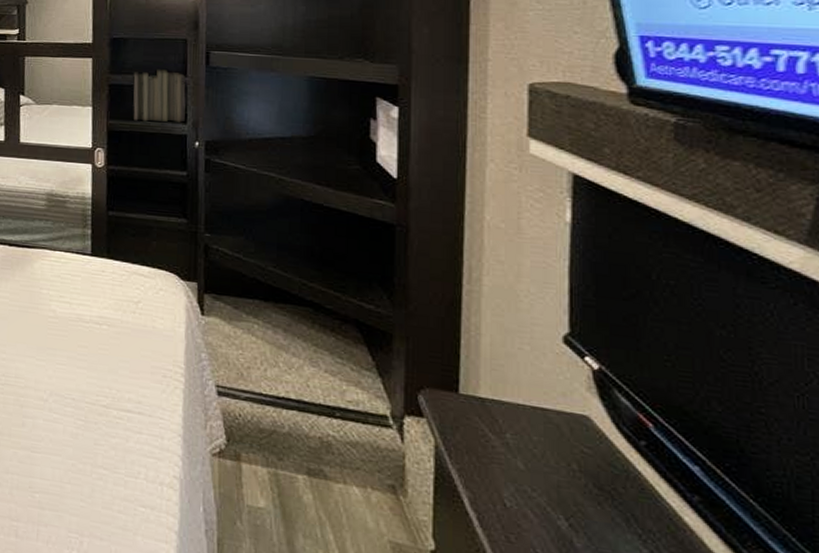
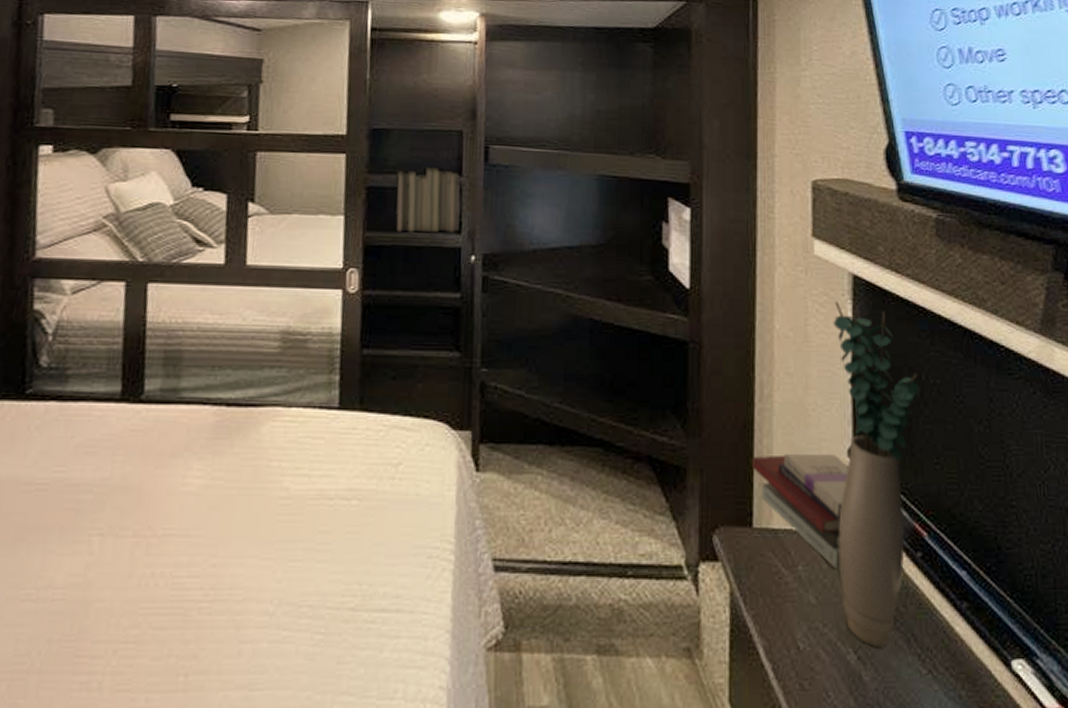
books: none [458,331,563,444] -> present [752,454,848,570]
vase: none [549,198,651,520] -> present [833,302,922,647]

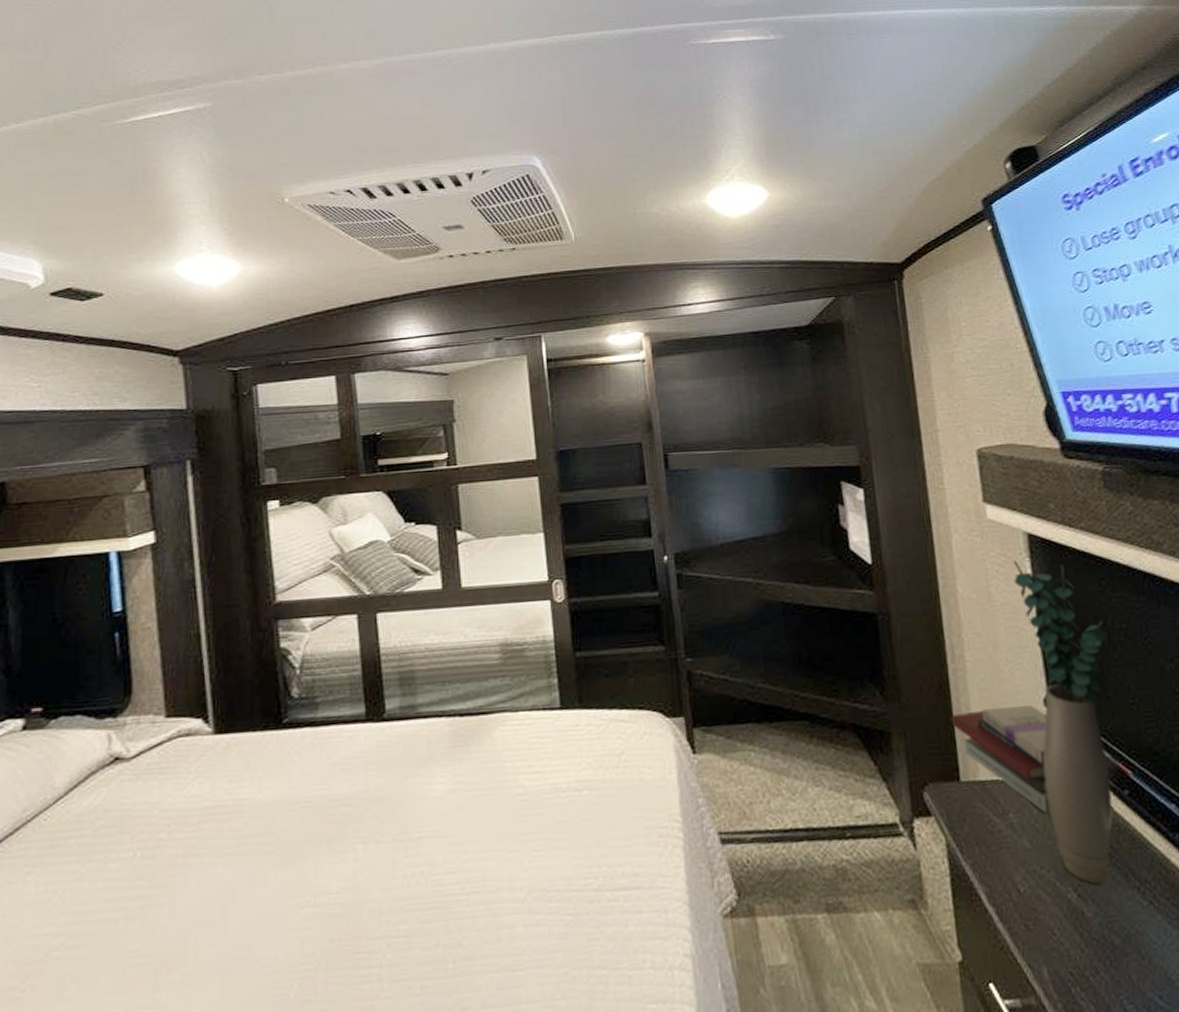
books: present [395,167,461,233] -> none [587,479,650,542]

